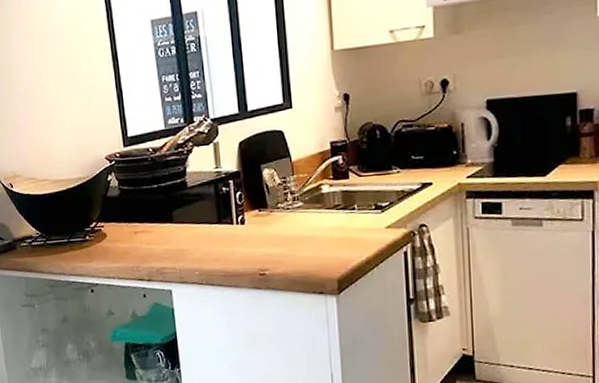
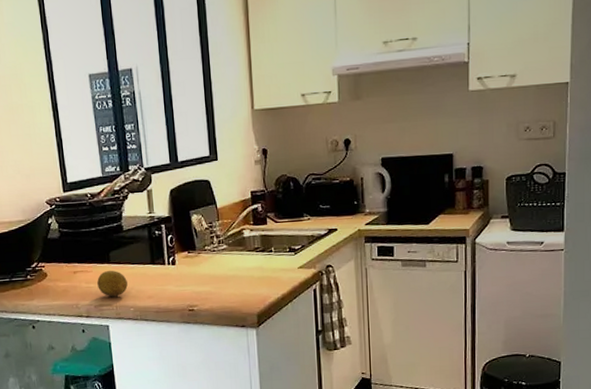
fruit: none [159,230,192,259] -> present [97,270,128,297]

